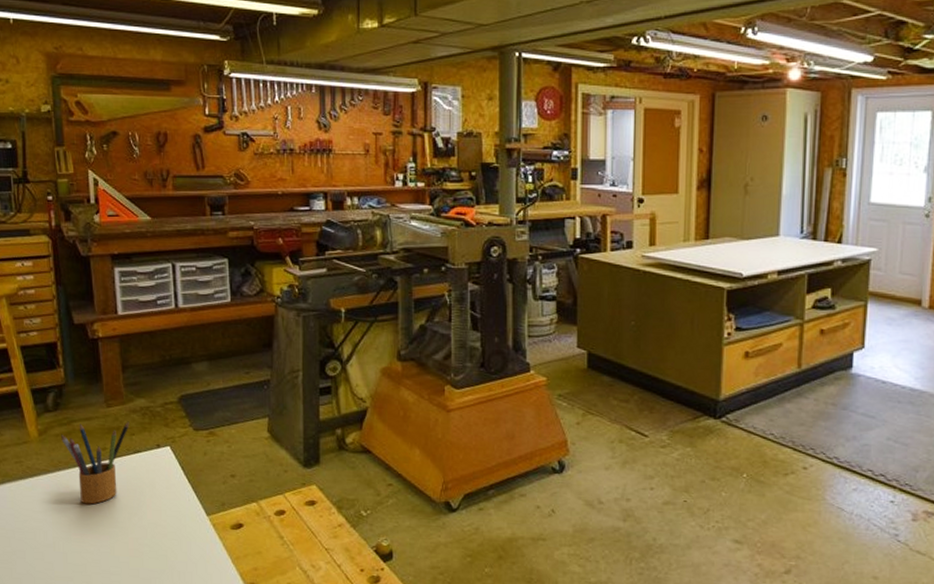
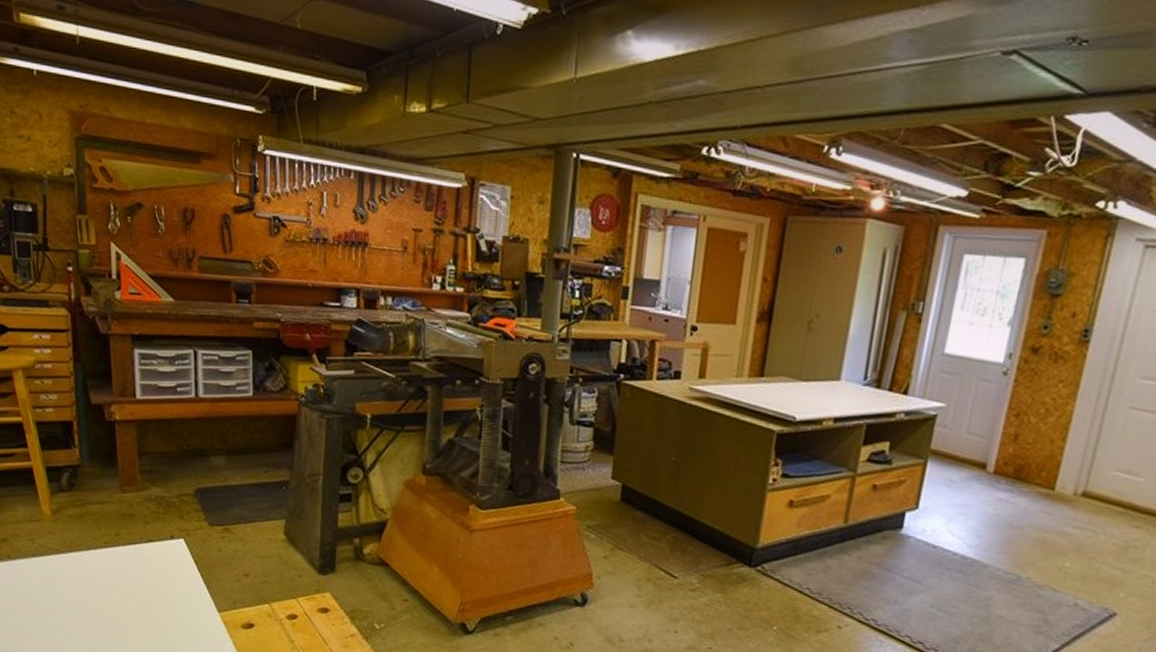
pencil box: present [61,421,129,505] -> none [75,507,144,589]

